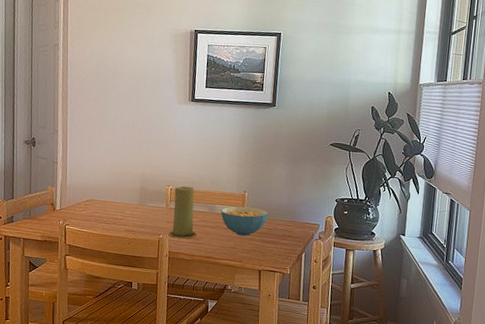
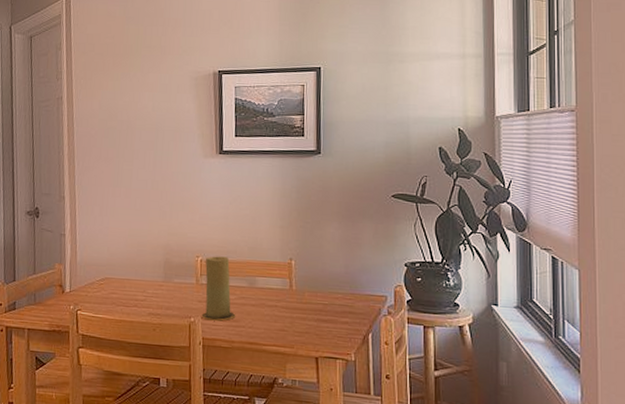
cereal bowl: present [221,206,268,236] -> none [263,278,322,315]

